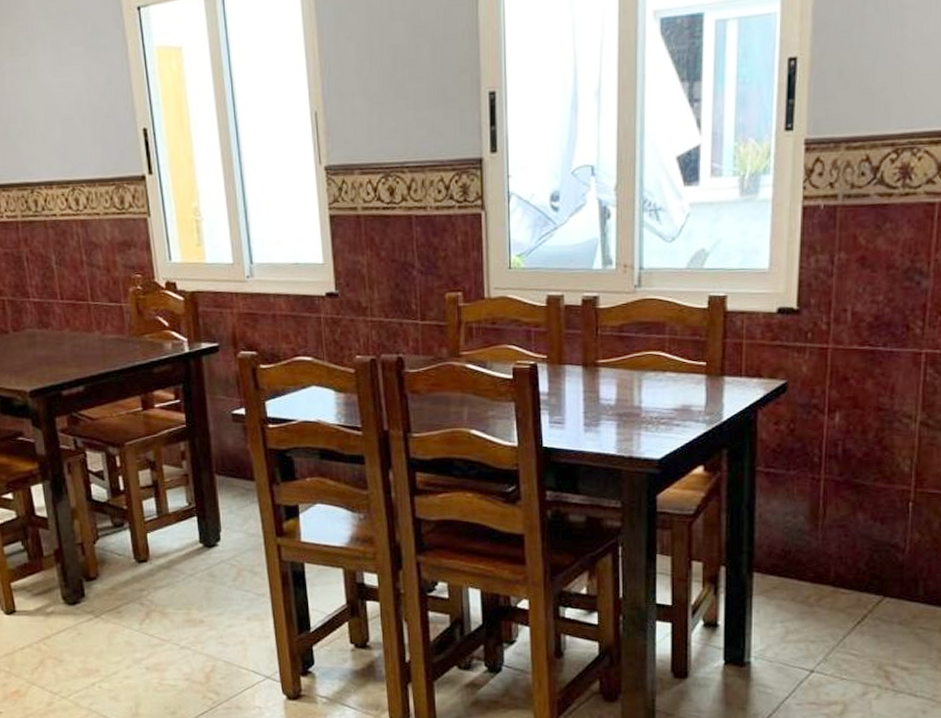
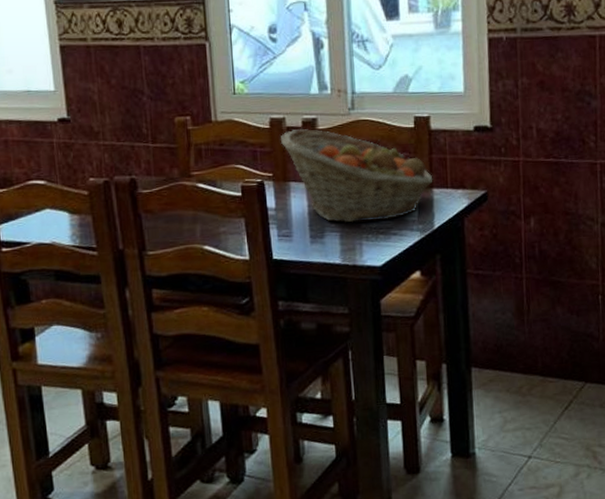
fruit basket: none [557,308,725,412] -> present [280,129,433,223]

